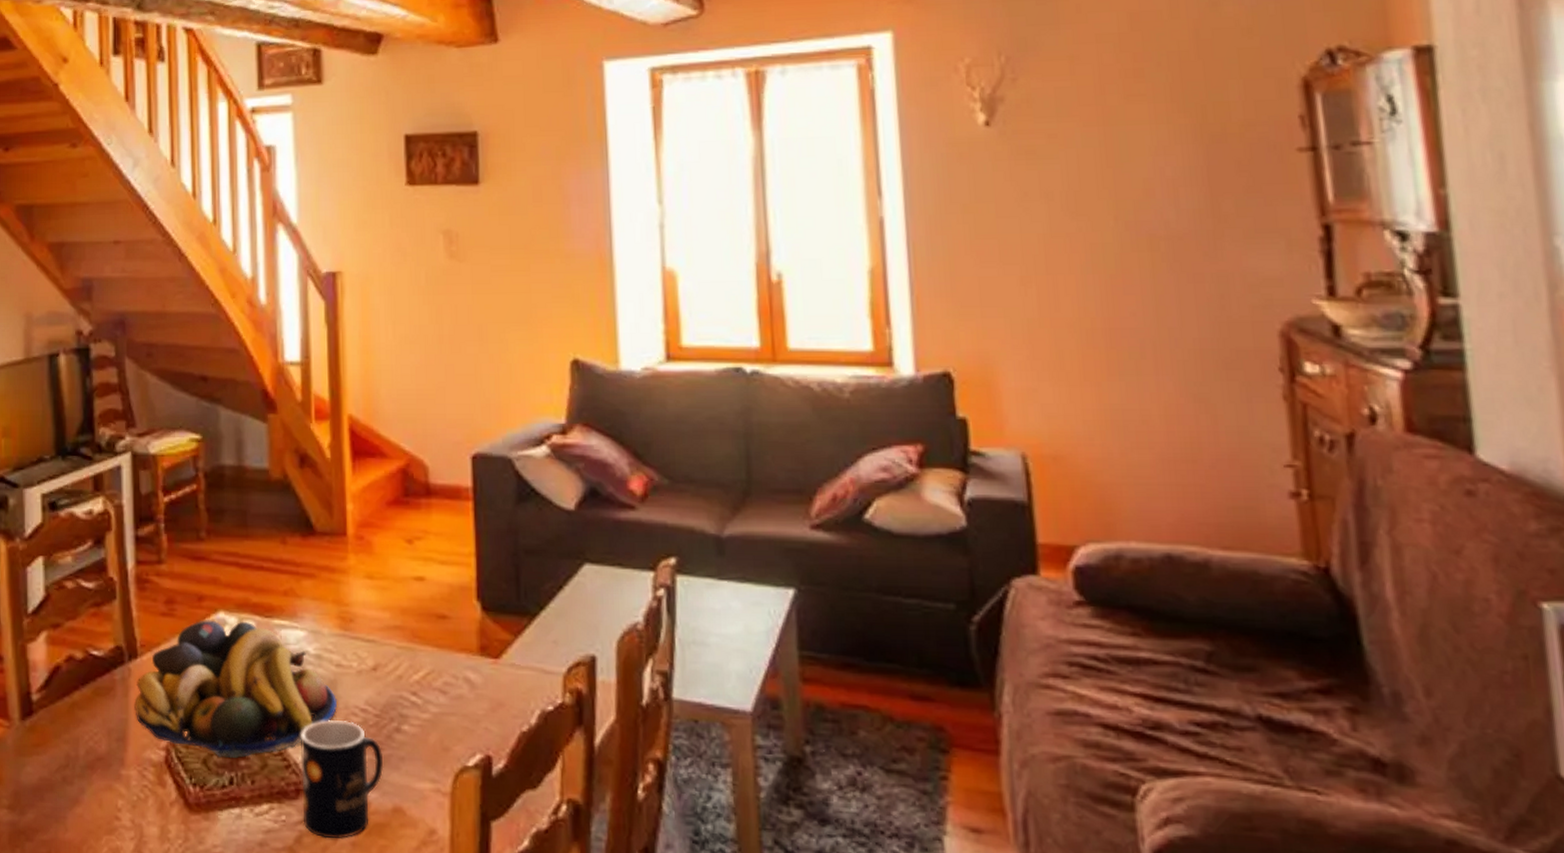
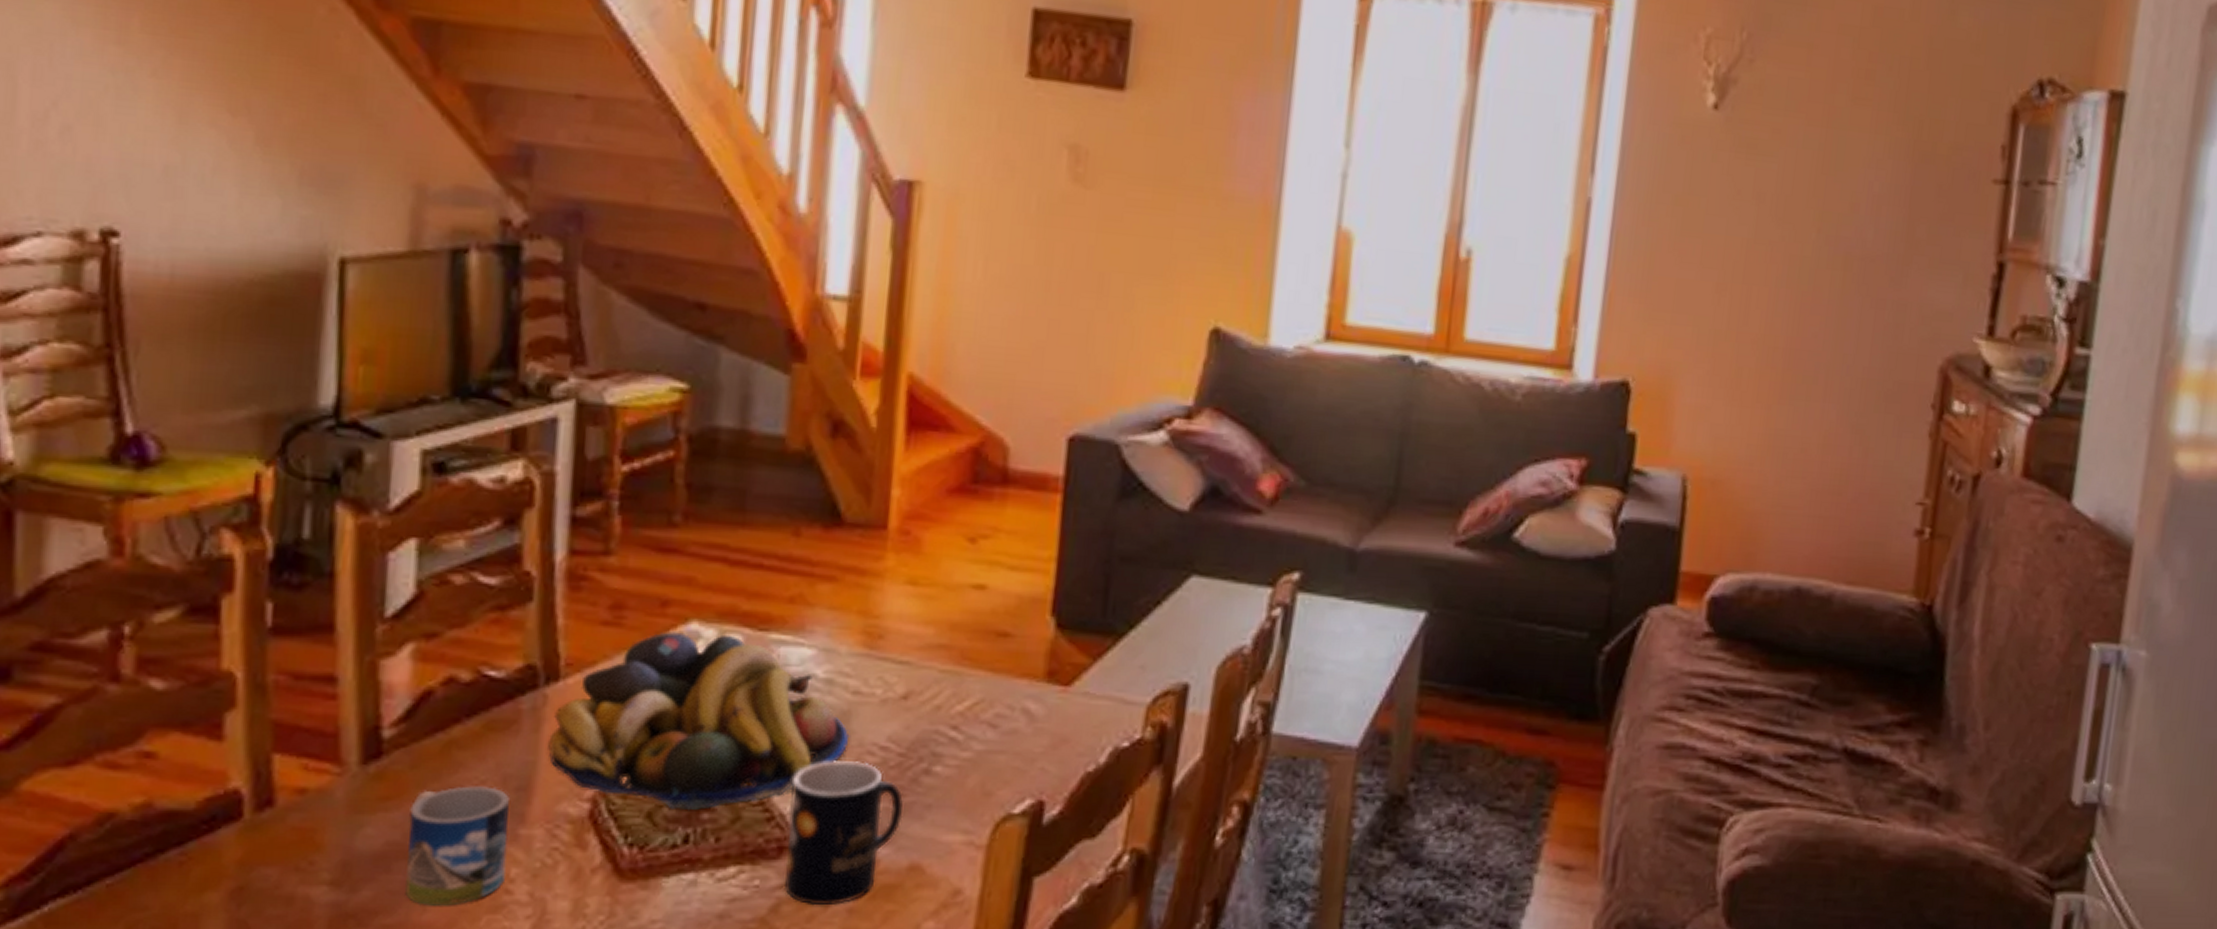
mug: none [52,737,115,828] -> present [405,786,510,906]

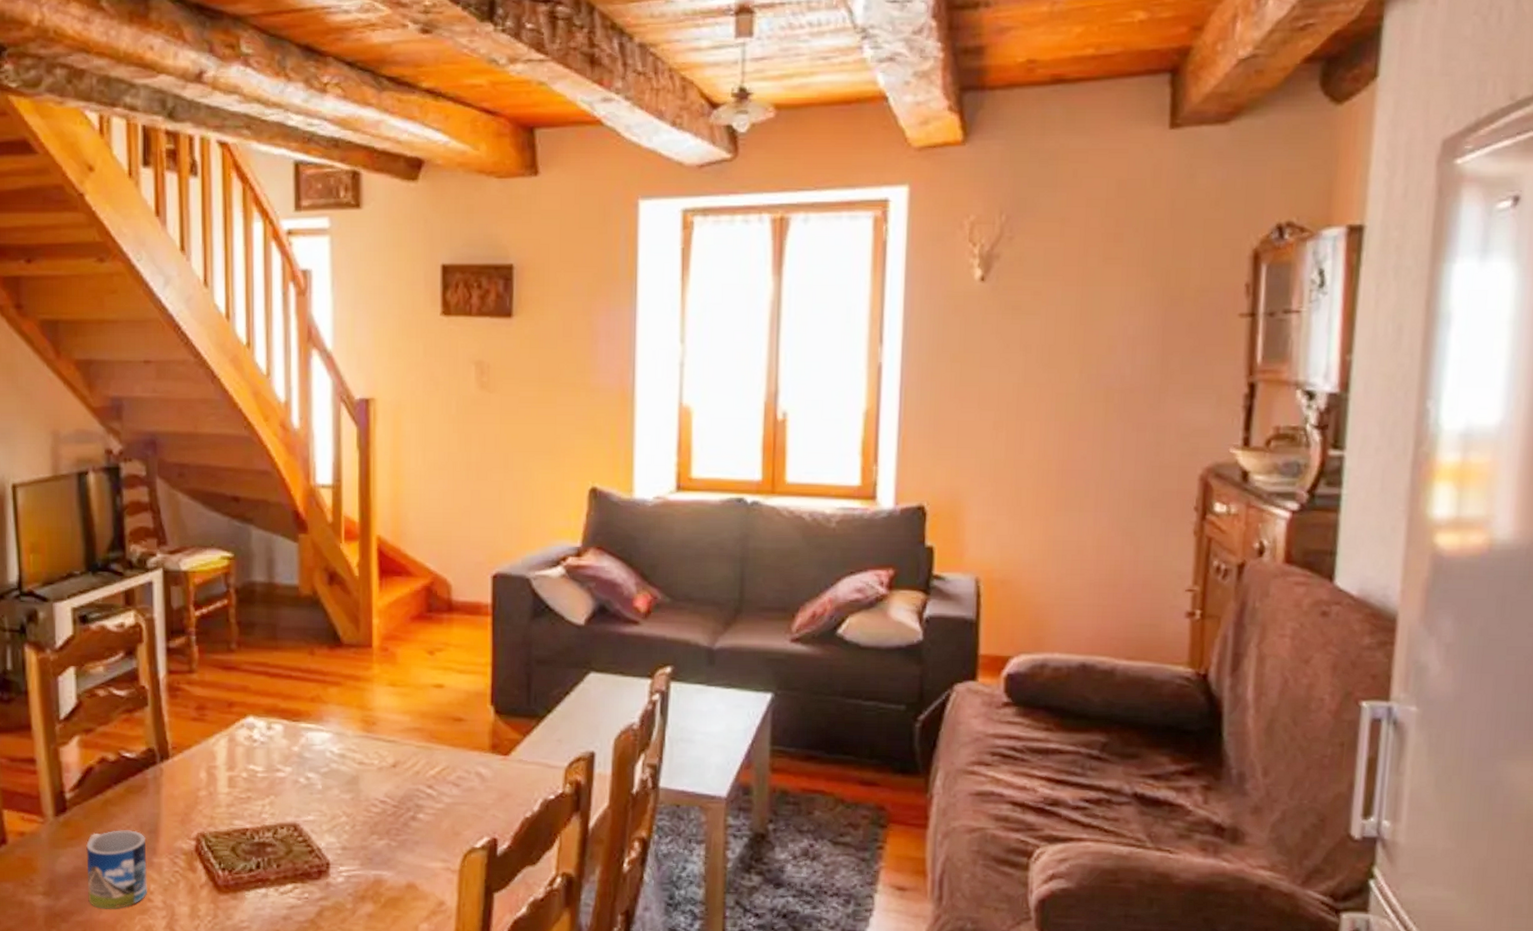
fruit bowl: present [548,632,850,810] -> none [166,724,359,845]
mug: present [785,760,904,906] -> none [323,811,400,912]

